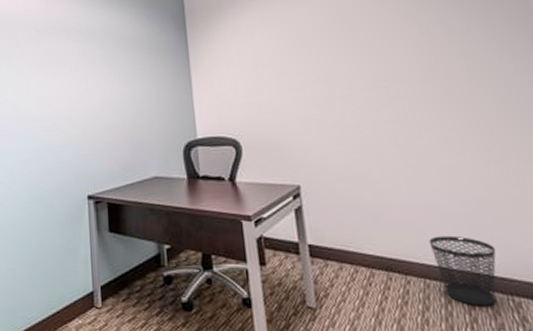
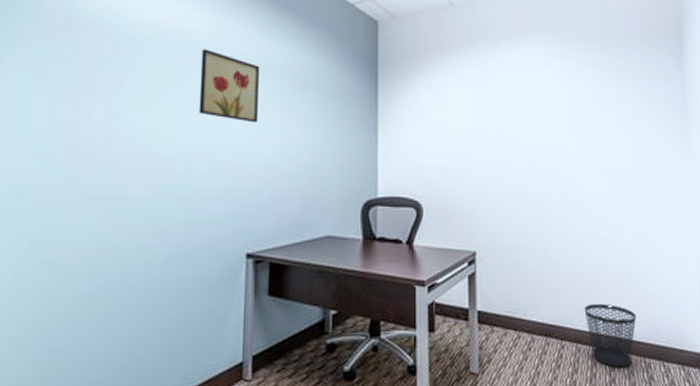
wall art: none [37,24,87,82] -> present [198,49,260,123]

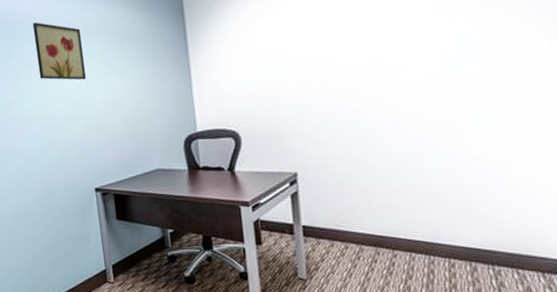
wastebasket: present [584,303,637,368] -> none [419,214,484,275]

